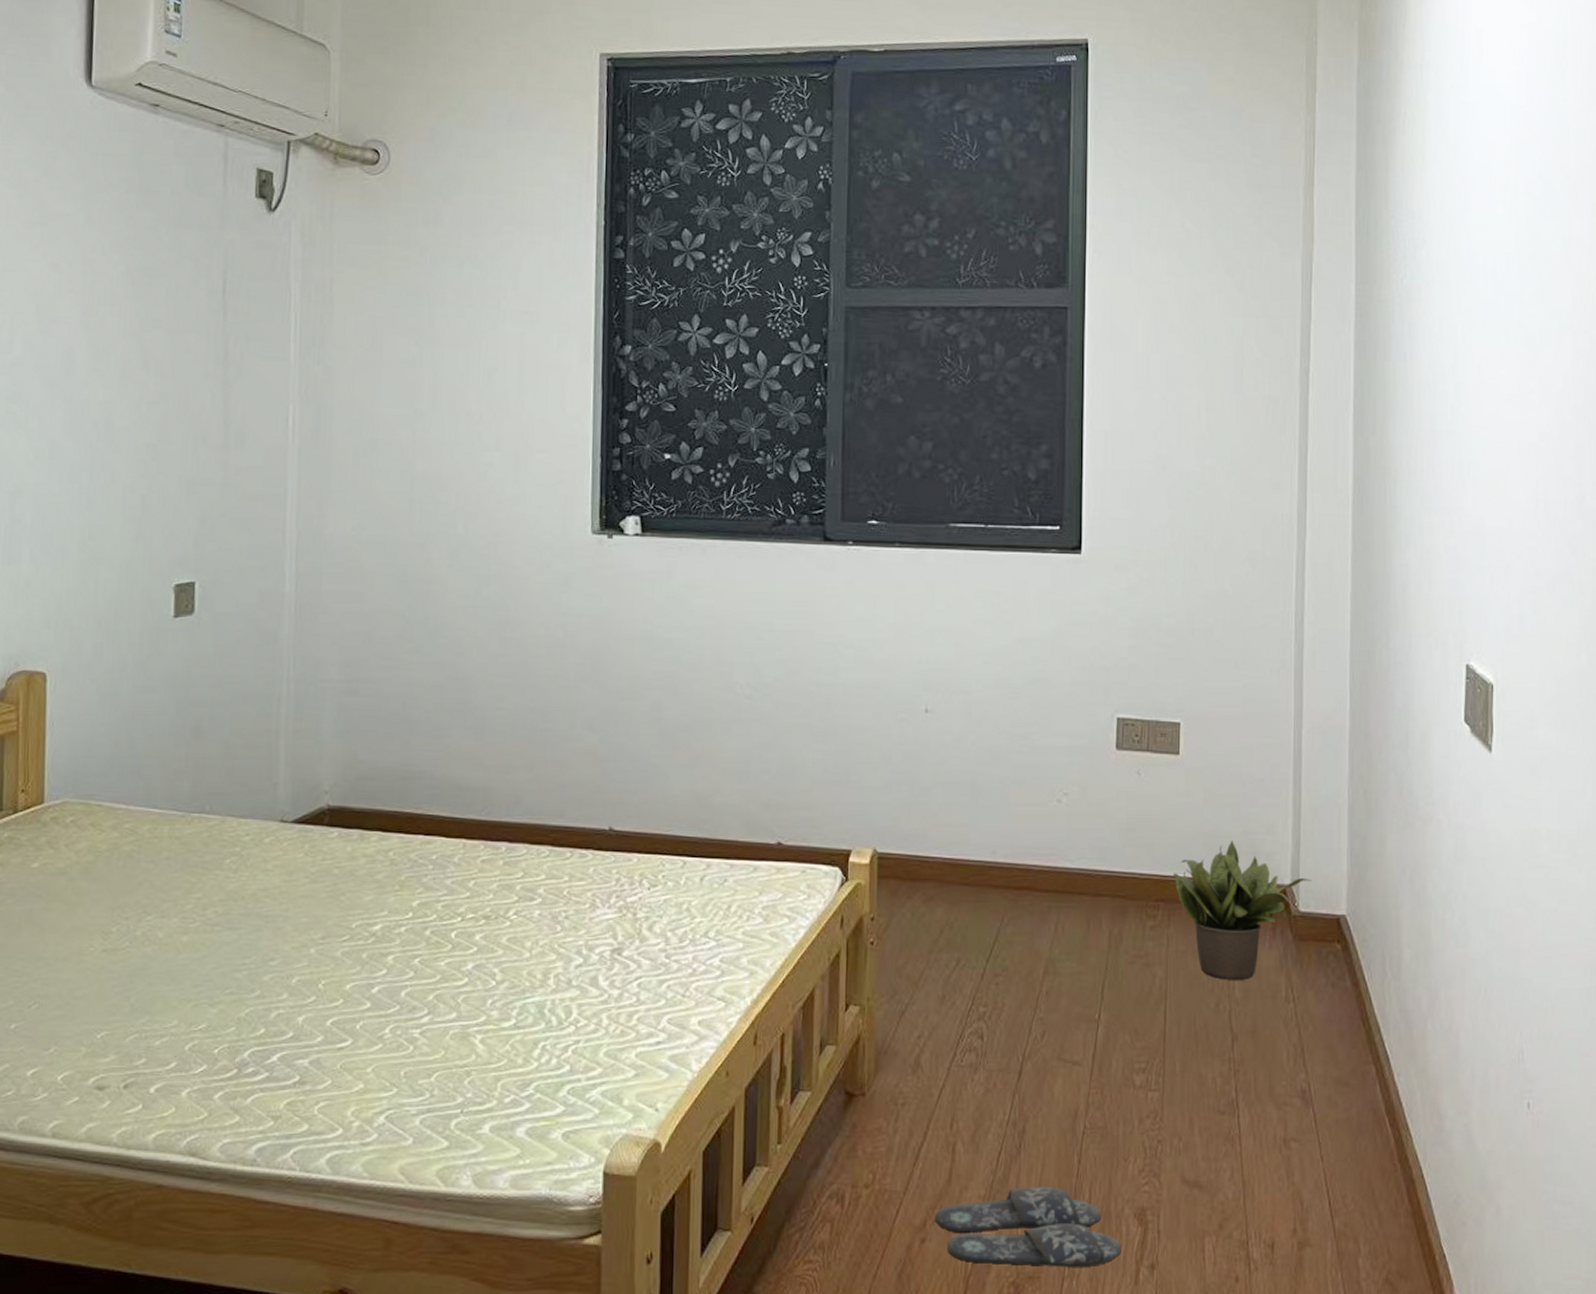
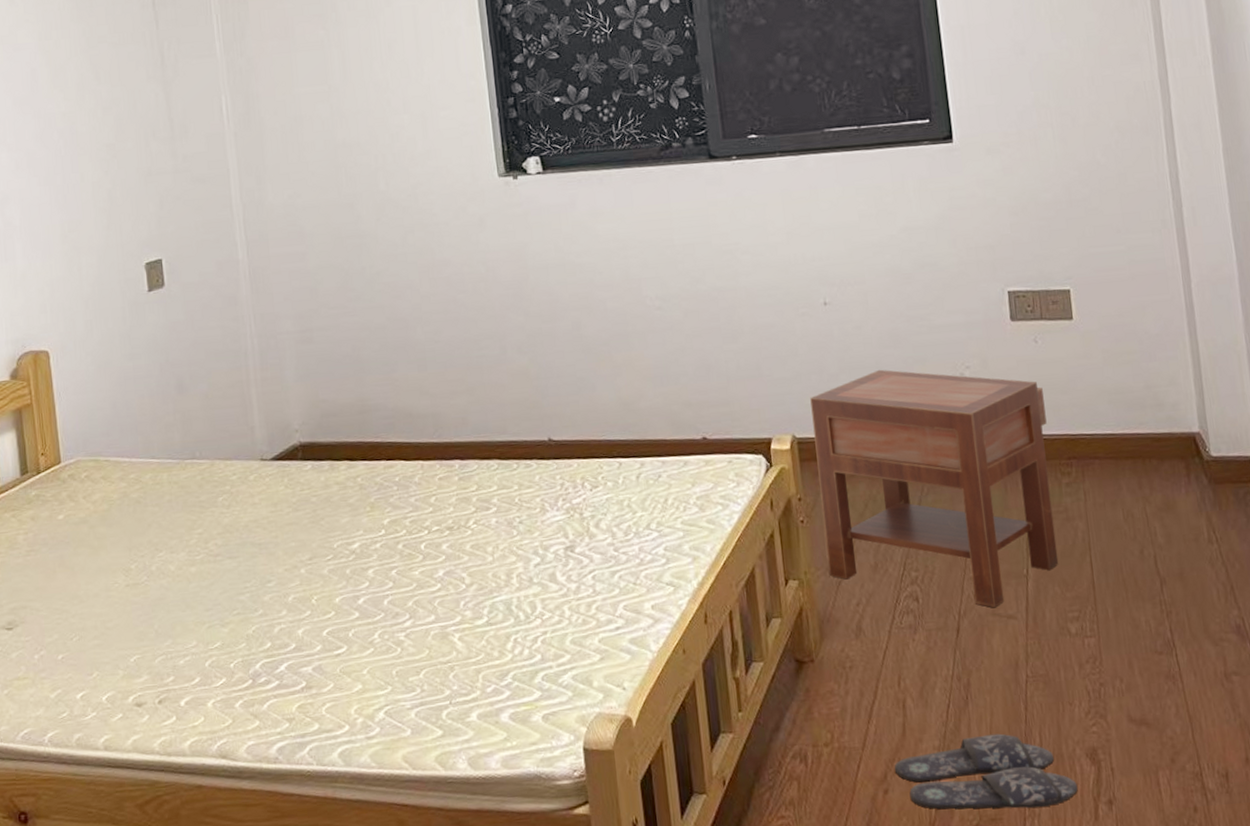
nightstand: none [894,787,1139,1053] -> present [810,369,1059,608]
potted plant: present [1174,839,1312,980] -> none [1082,394,1220,528]

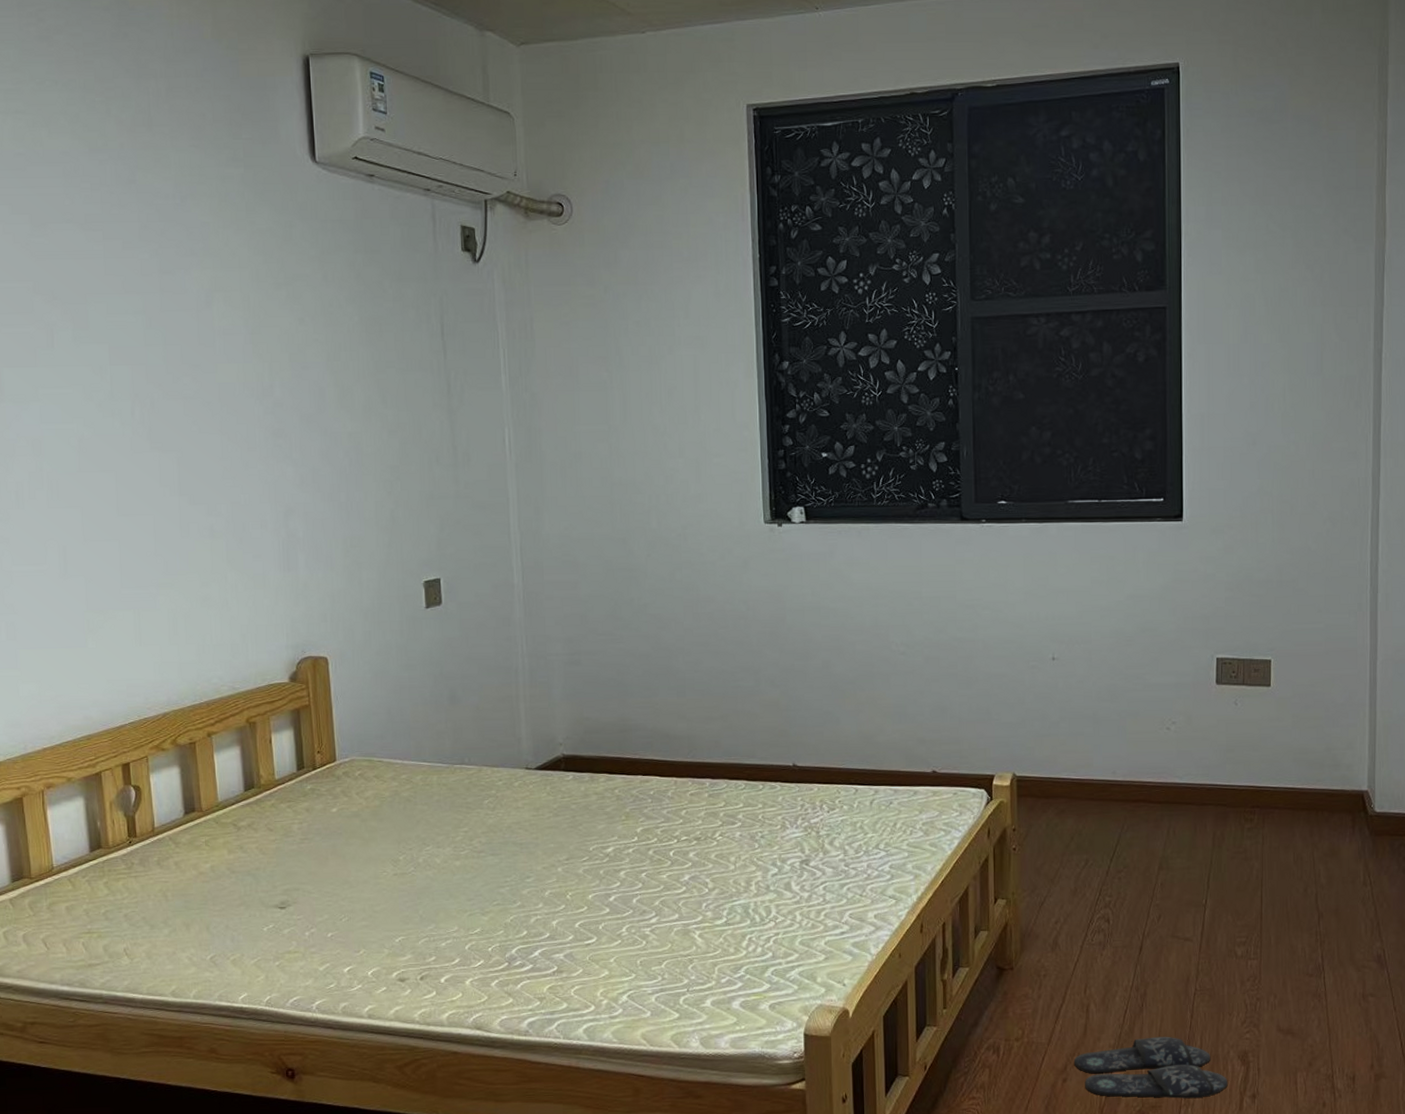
nightstand: present [810,369,1059,608] -> none [1032,720,1237,931]

